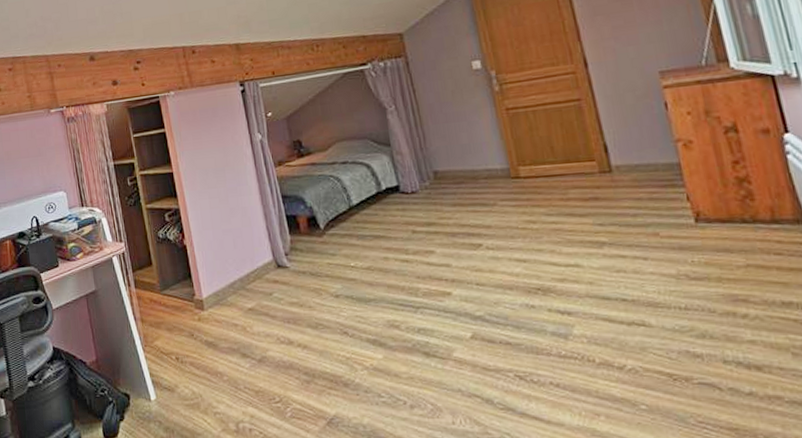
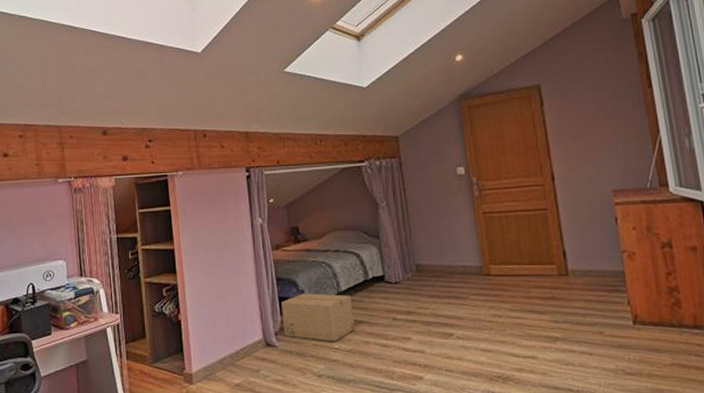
cardboard box: none [288,209,372,260] -> present [280,293,356,342]

